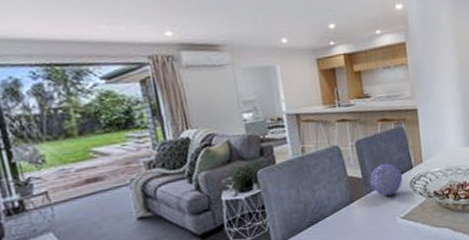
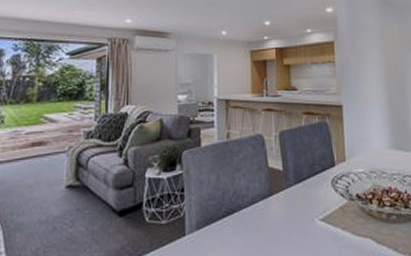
decorative ball: present [370,163,403,196] -> none [291,157,325,193]

